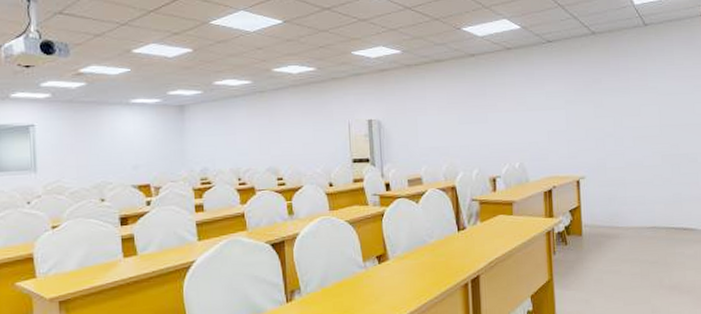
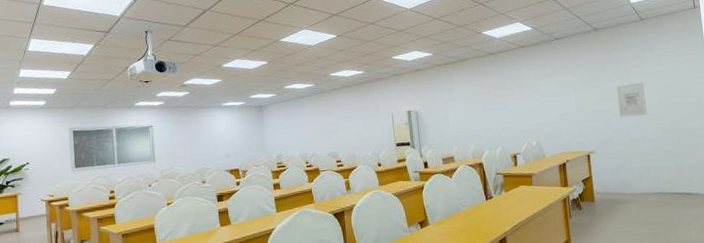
wall art: none [613,98,645,139] -> present [616,82,647,118]

